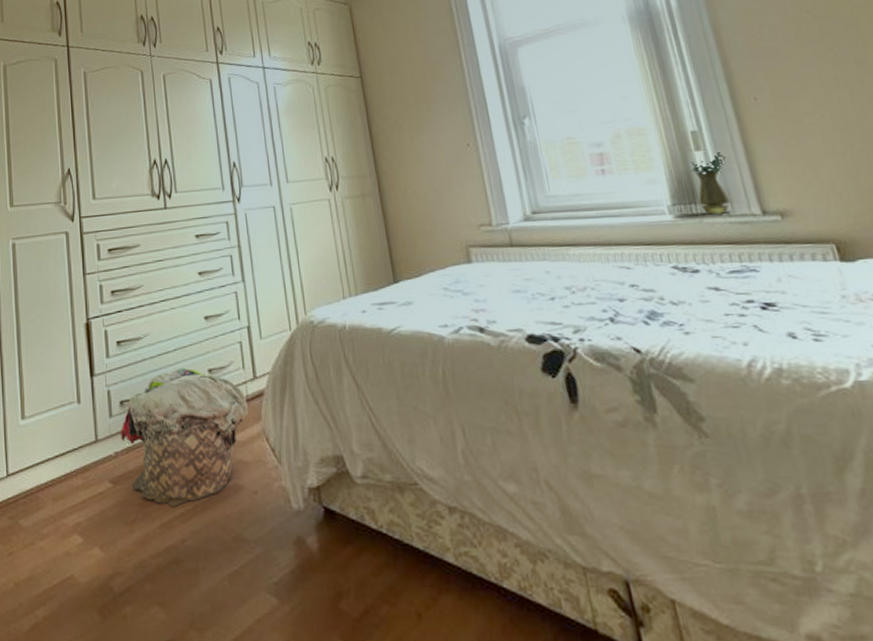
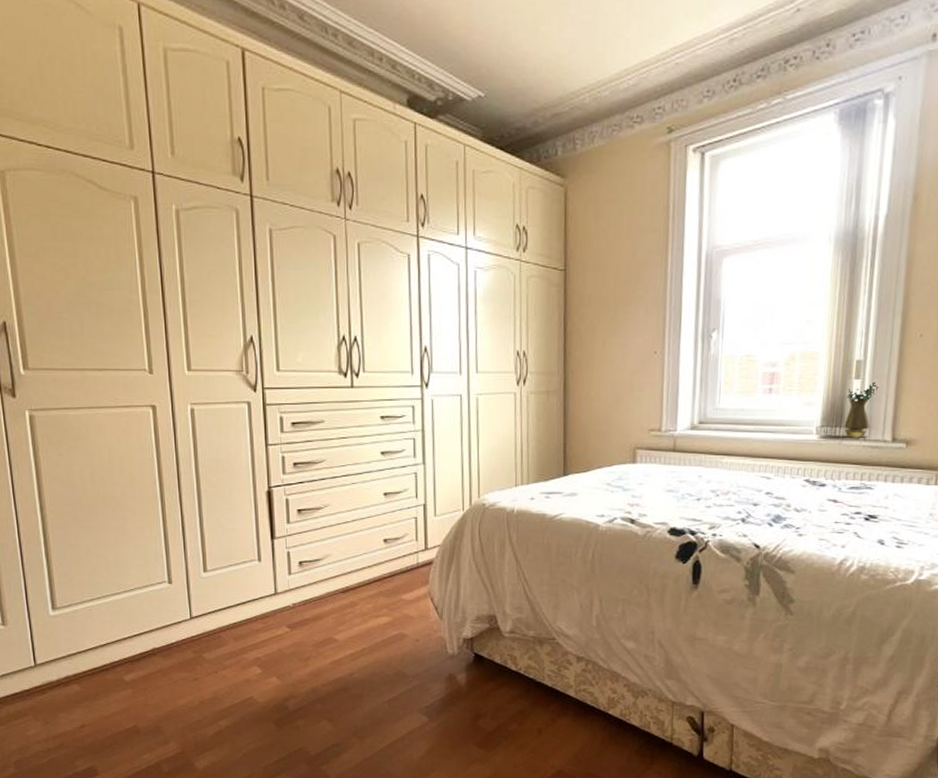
laundry basket: present [119,367,249,507] -> none [298,536,418,648]

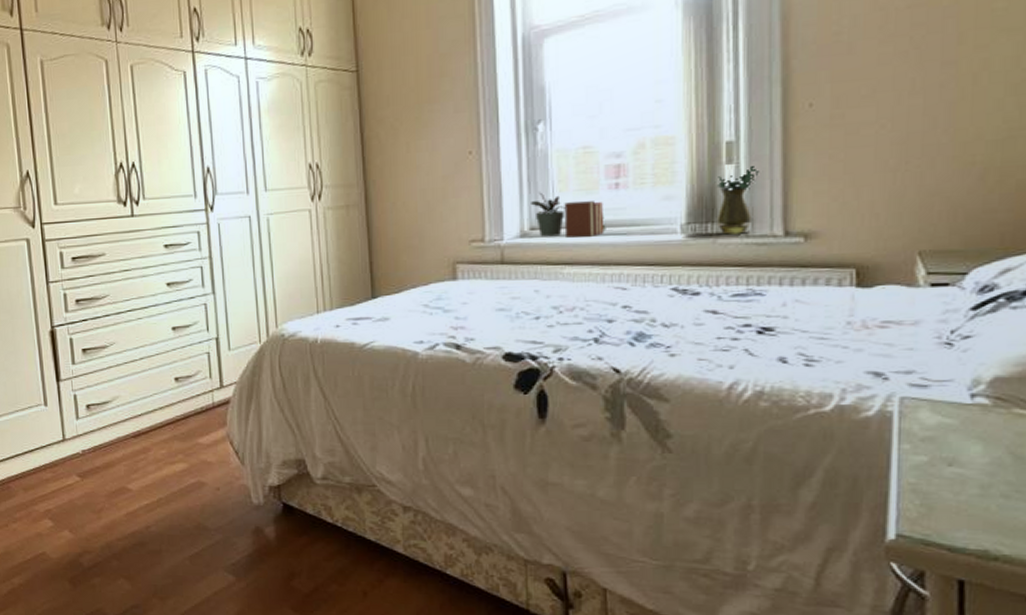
potted plant: none [701,391,729,431] -> present [531,192,566,237]
books: none [726,402,759,434] -> present [564,201,606,239]

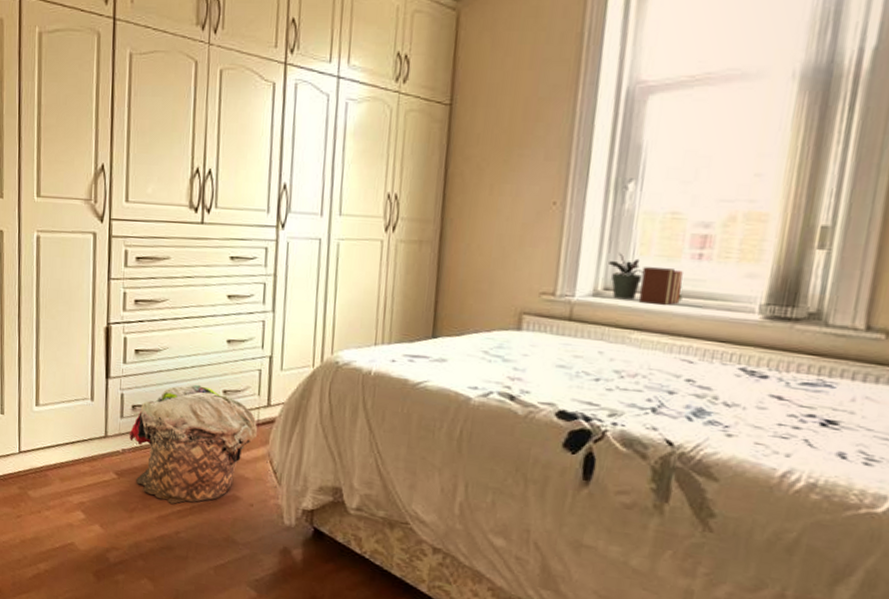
laundry basket: none [86,375,215,499] -> present [129,384,258,504]
vase: present [714,166,760,235] -> none [796,255,851,323]

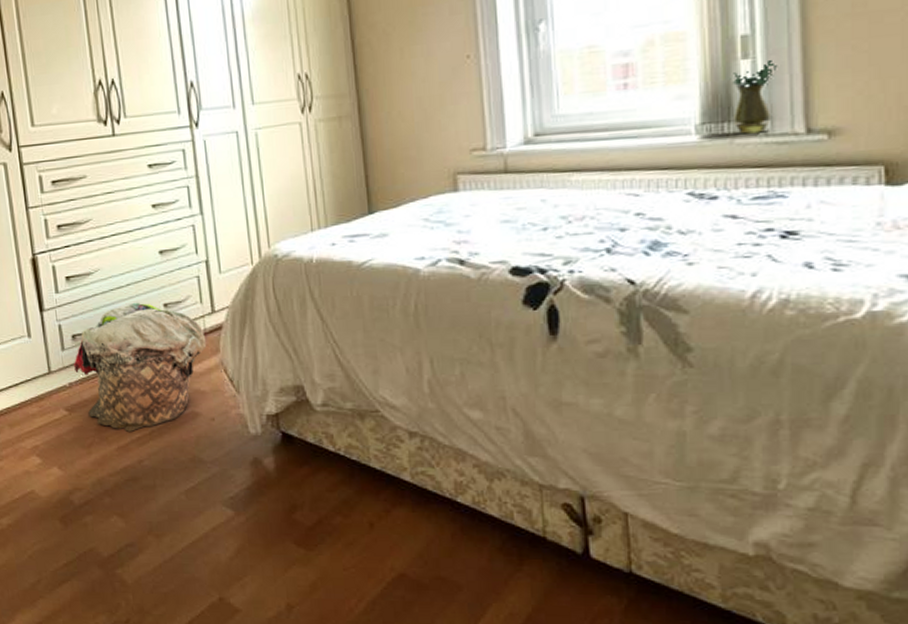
potted plant: present [609,252,644,301] -> none [534,95,572,144]
books: present [638,267,683,306] -> none [570,103,615,144]
vase: none [796,255,851,323] -> present [729,60,778,134]

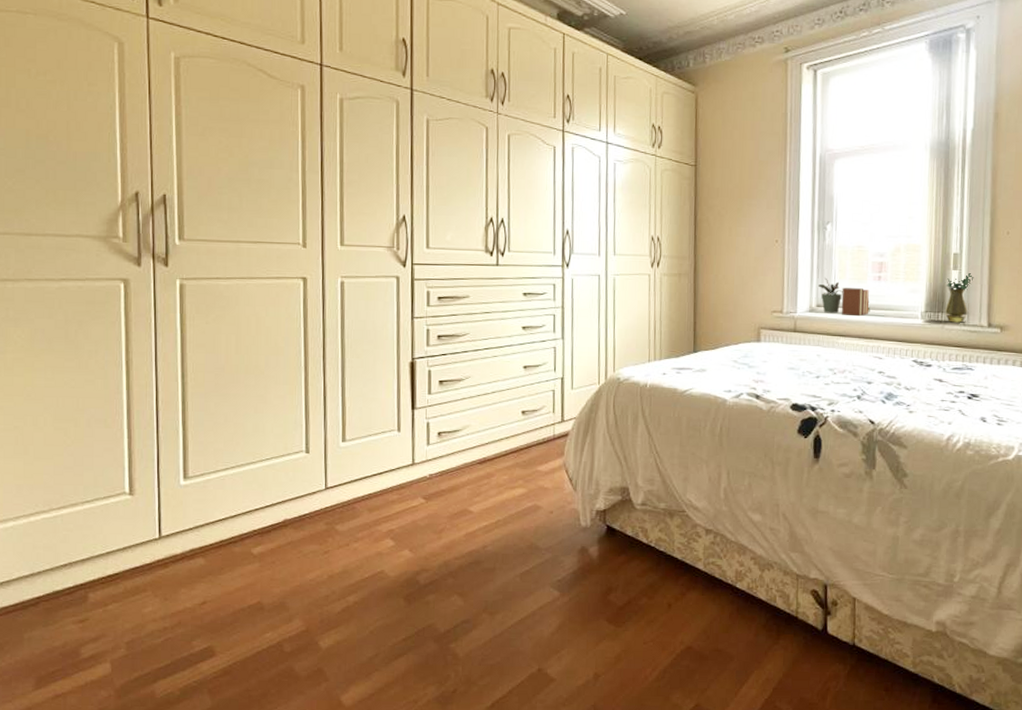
laundry basket: present [73,302,207,432] -> none [435,407,554,520]
potted plant: none [534,95,572,144] -> present [818,277,843,314]
books: none [570,103,615,144] -> present [841,288,871,317]

